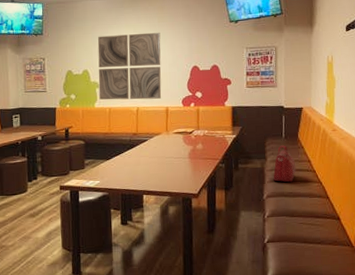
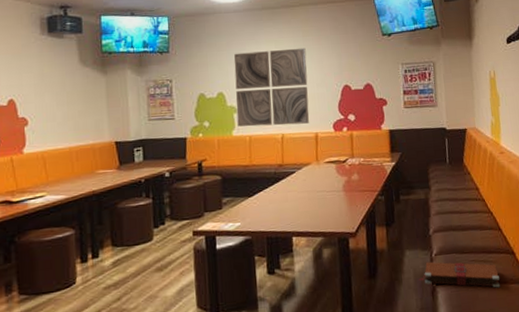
book: none [252,222,325,248] -> present [419,261,500,288]
handbag: present [273,145,296,183] -> none [439,172,464,215]

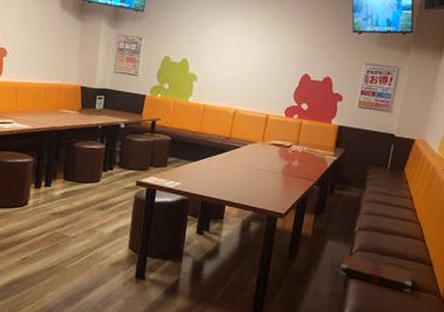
wall art: present [234,47,309,127] -> none [195,23,274,104]

